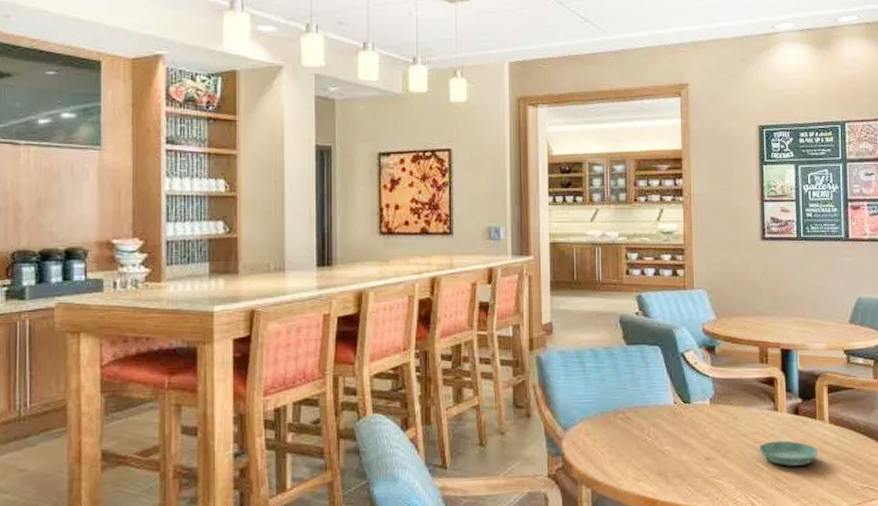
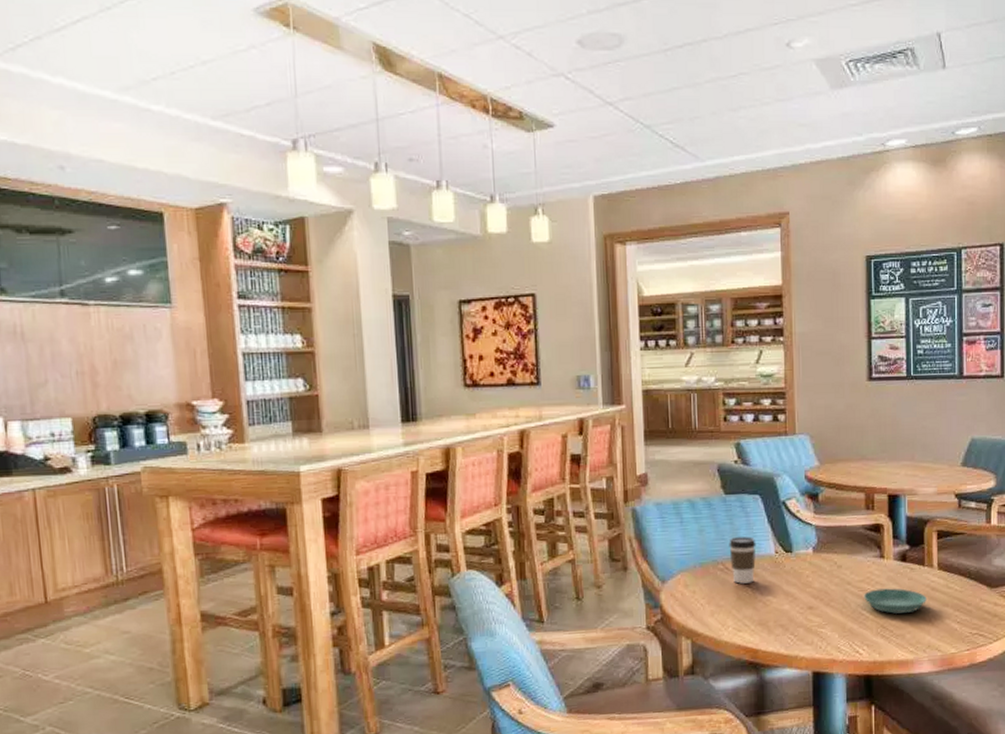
coffee cup: none [629,387,656,433] -> present [729,536,756,584]

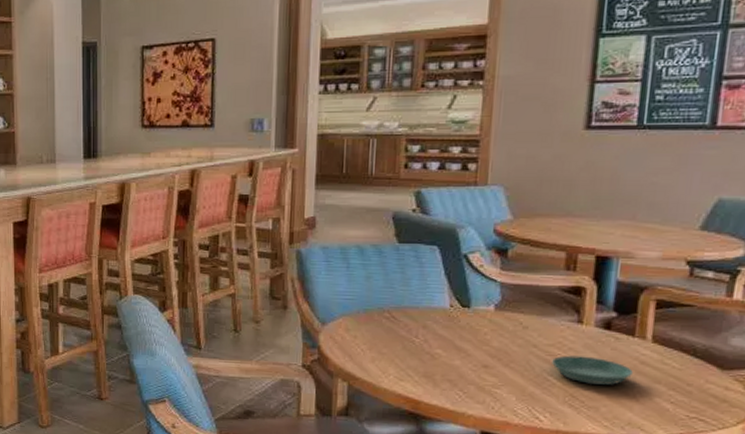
coffee cup: present [729,536,756,584] -> none [398,287,429,334]

